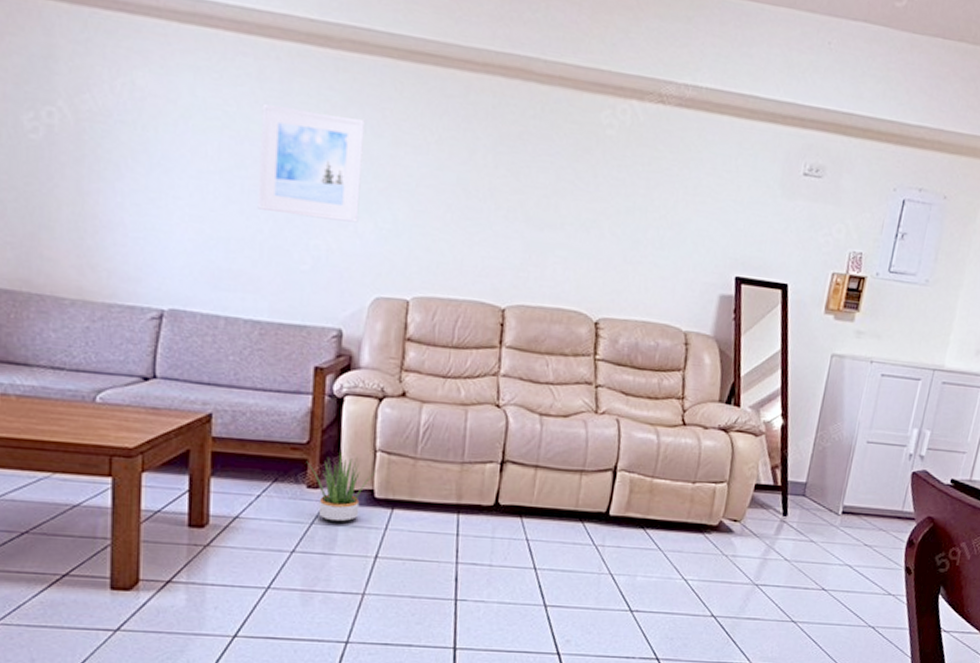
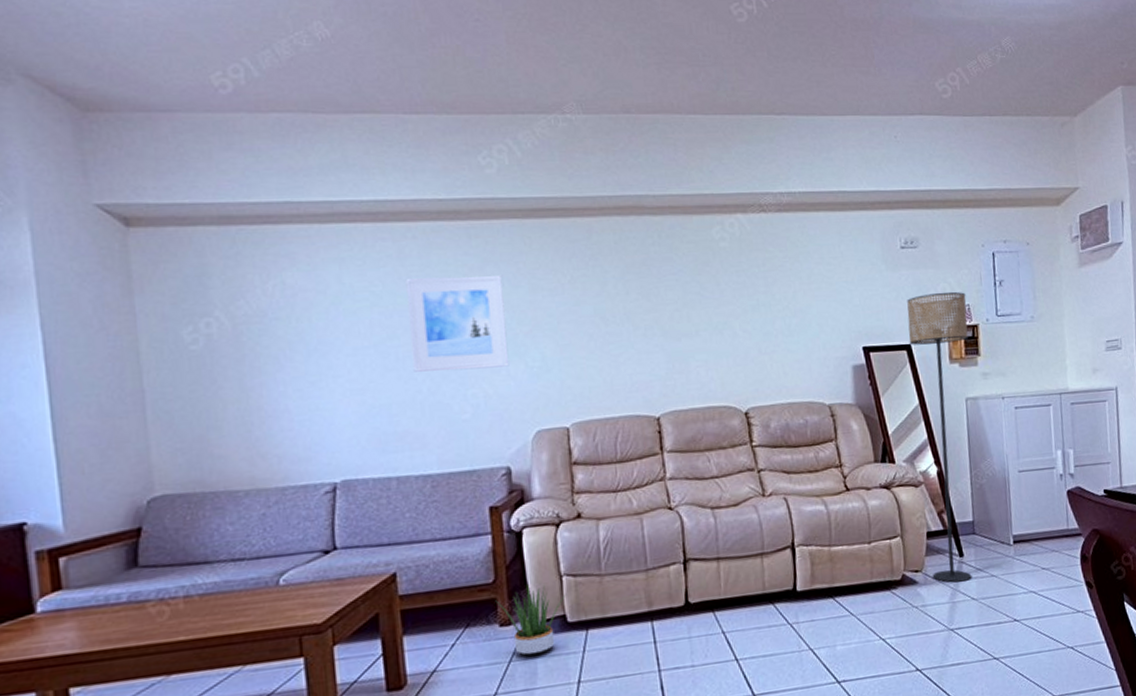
floor lamp: none [750,232,862,541] -> present [907,291,972,583]

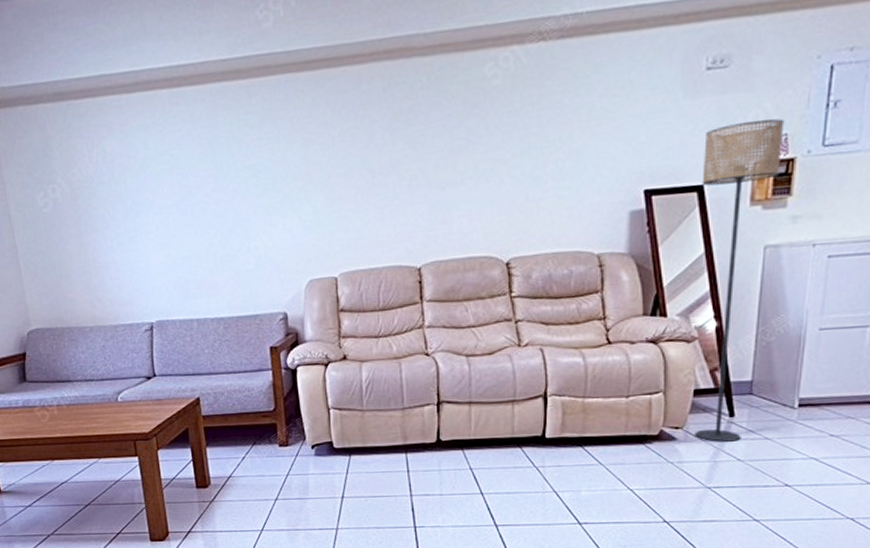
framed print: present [405,274,510,372] -> none [197,131,286,227]
potted plant: present [495,585,567,656] -> none [275,414,334,473]

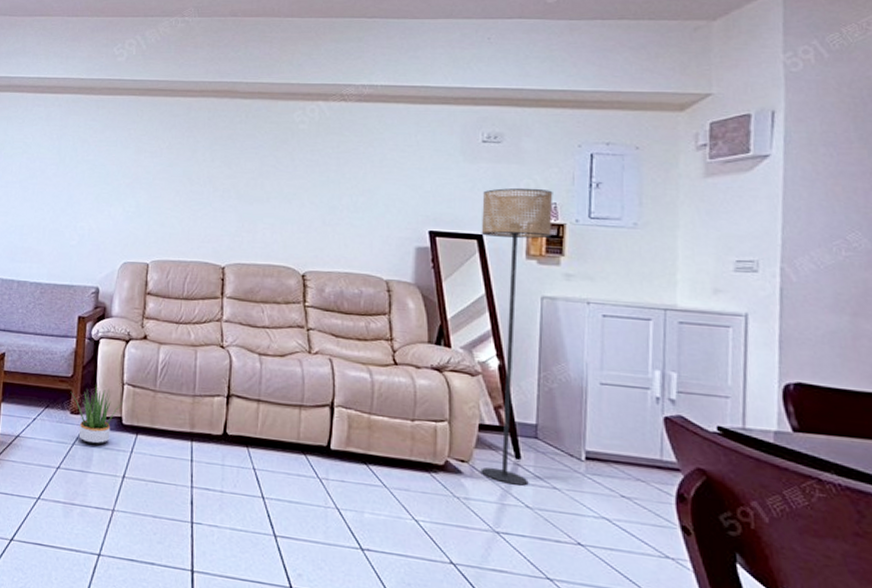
potted plant: none [275,414,334,473] -> present [70,385,126,445]

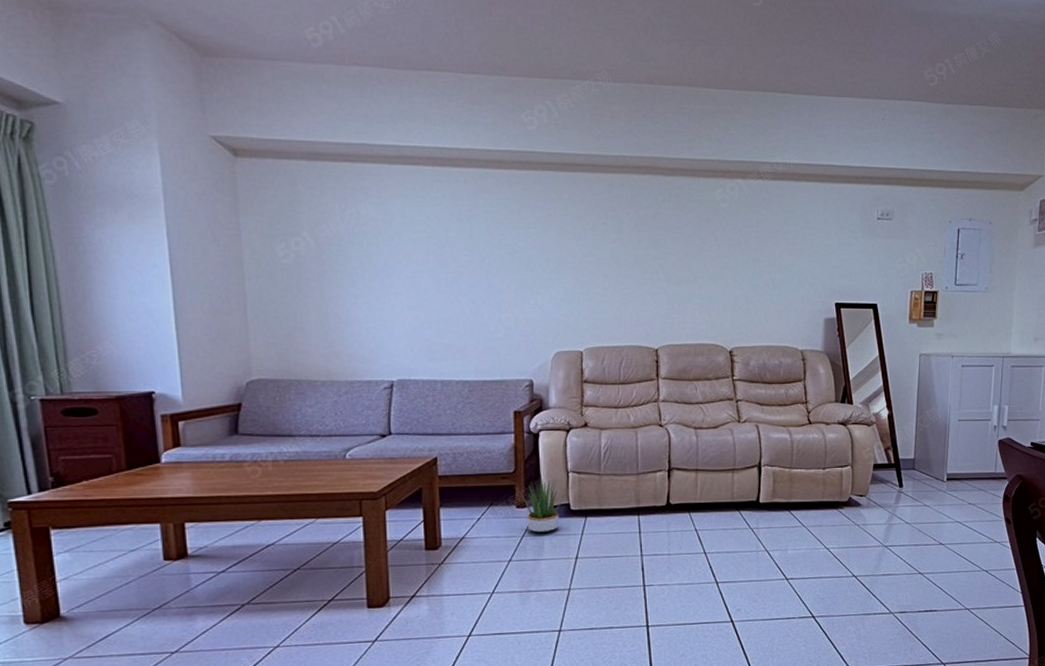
floor lamp: present [480,187,553,486] -> none [874,260,930,508]

